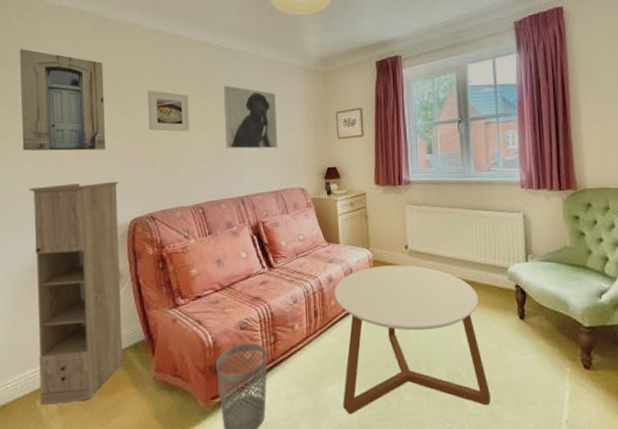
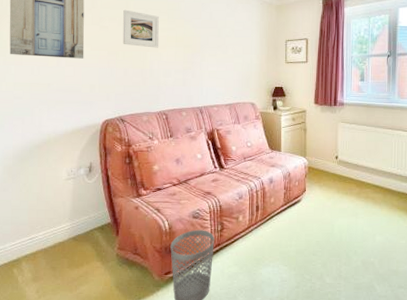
storage cabinet: present [29,181,123,405] -> none [14,86,94,273]
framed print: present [223,85,277,149] -> none [189,10,235,68]
coffee table: present [335,265,491,415] -> none [274,172,397,292]

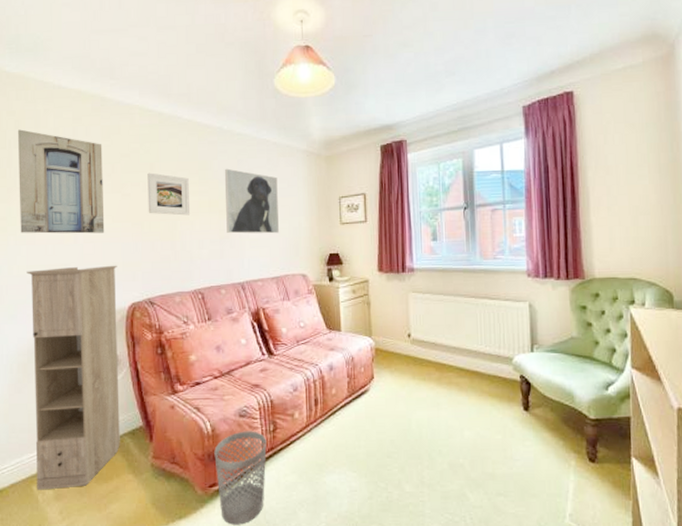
storage cabinet: none [14,86,94,273] -> present [26,265,120,490]
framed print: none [189,10,235,68] -> present [224,168,279,234]

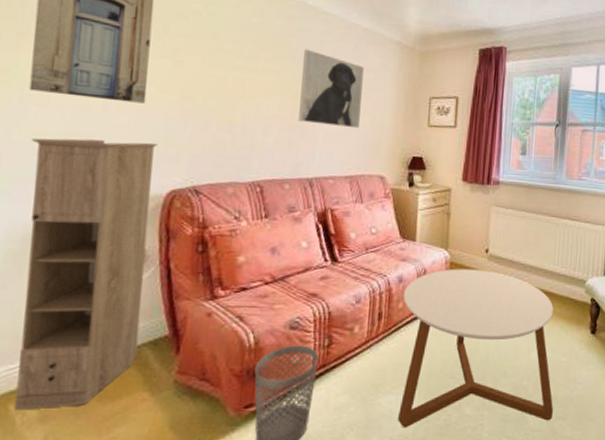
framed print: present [147,172,191,216] -> none [204,40,260,96]
coffee table: none [336,354,494,505] -> present [398,268,554,428]

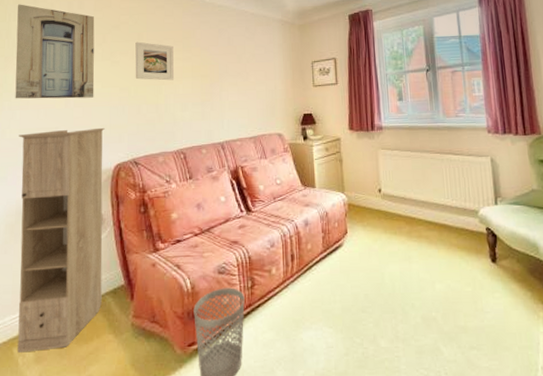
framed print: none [204,40,260,96] -> present [135,41,175,81]
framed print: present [298,48,364,129] -> none [206,37,256,97]
coffee table: present [398,268,554,428] -> none [311,208,467,362]

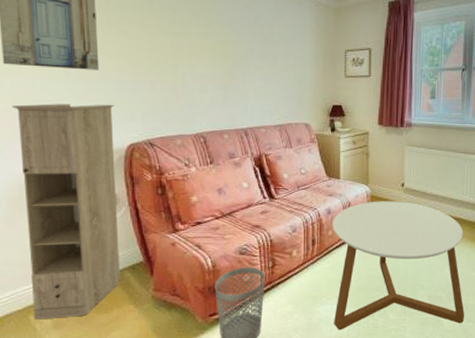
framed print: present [135,41,175,81] -> none [146,9,193,58]
coffee table: none [311,208,467,362] -> present [333,201,465,331]

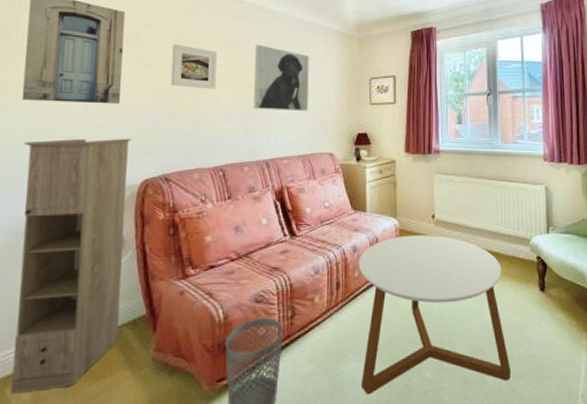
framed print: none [146,9,193,58] -> present [170,44,217,89]
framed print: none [229,12,284,83] -> present [254,44,309,112]

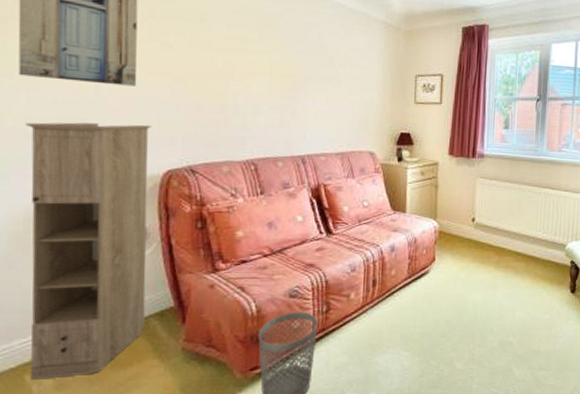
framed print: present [170,44,217,89] -> none [194,22,247,77]
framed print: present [254,44,309,112] -> none [289,29,351,107]
coffee table: present [359,235,512,395] -> none [394,237,537,383]

